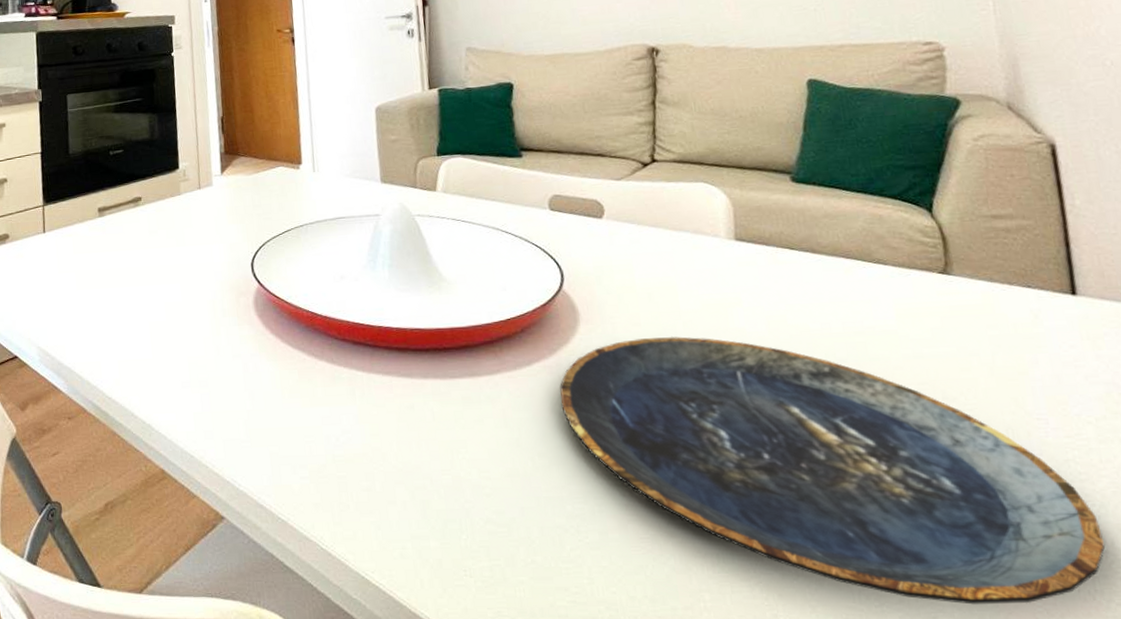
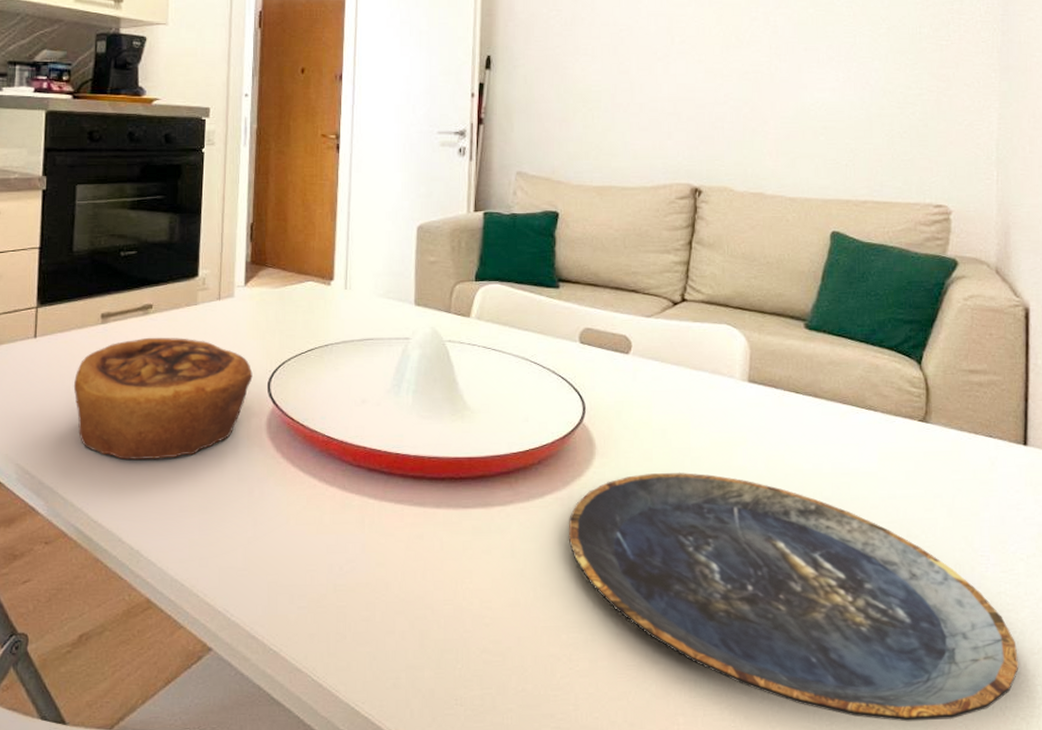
pastry: none [80,226,237,340] -> present [73,337,253,460]

